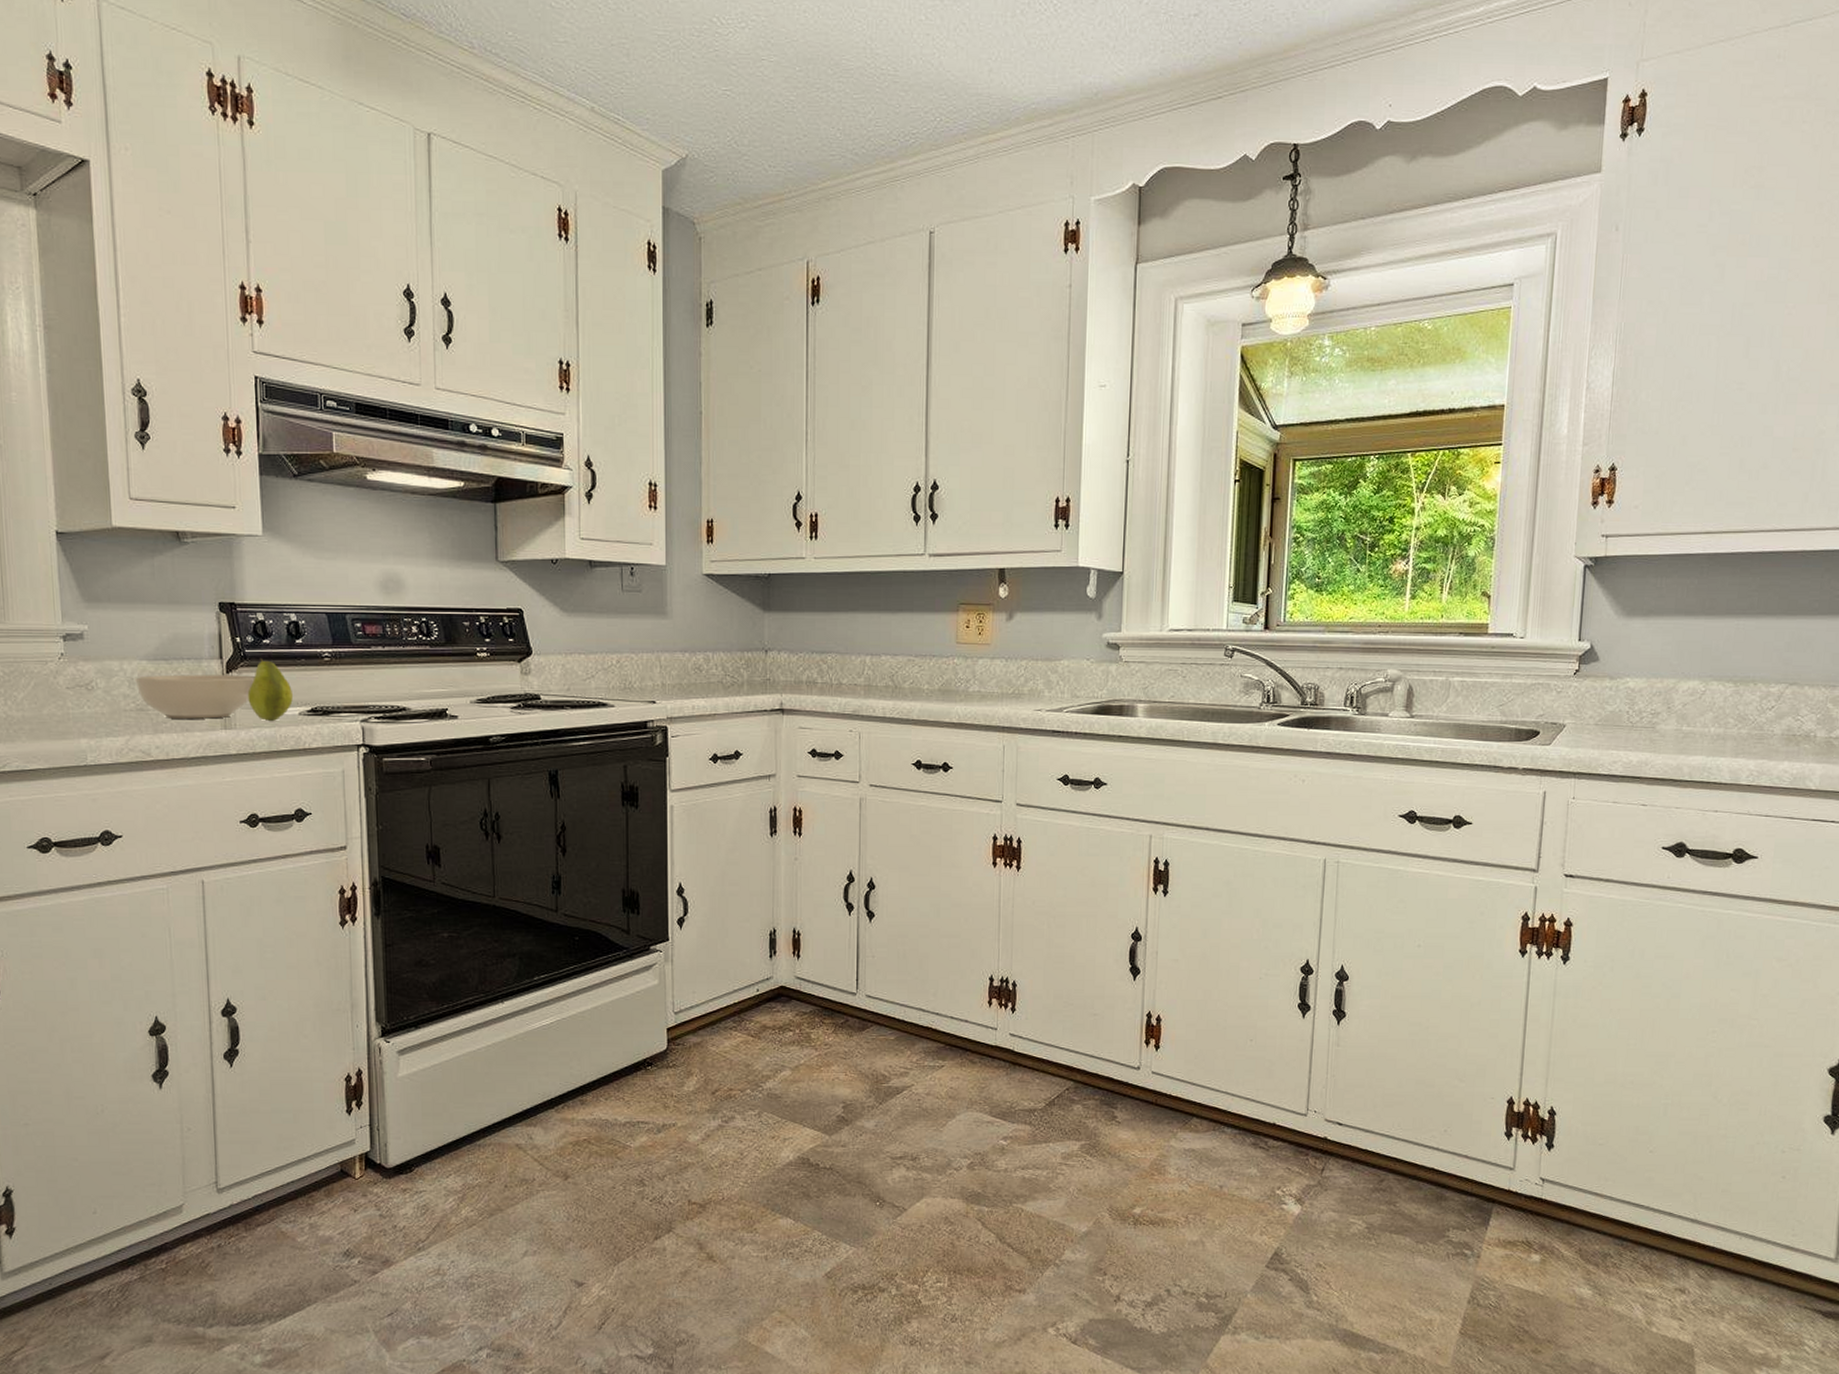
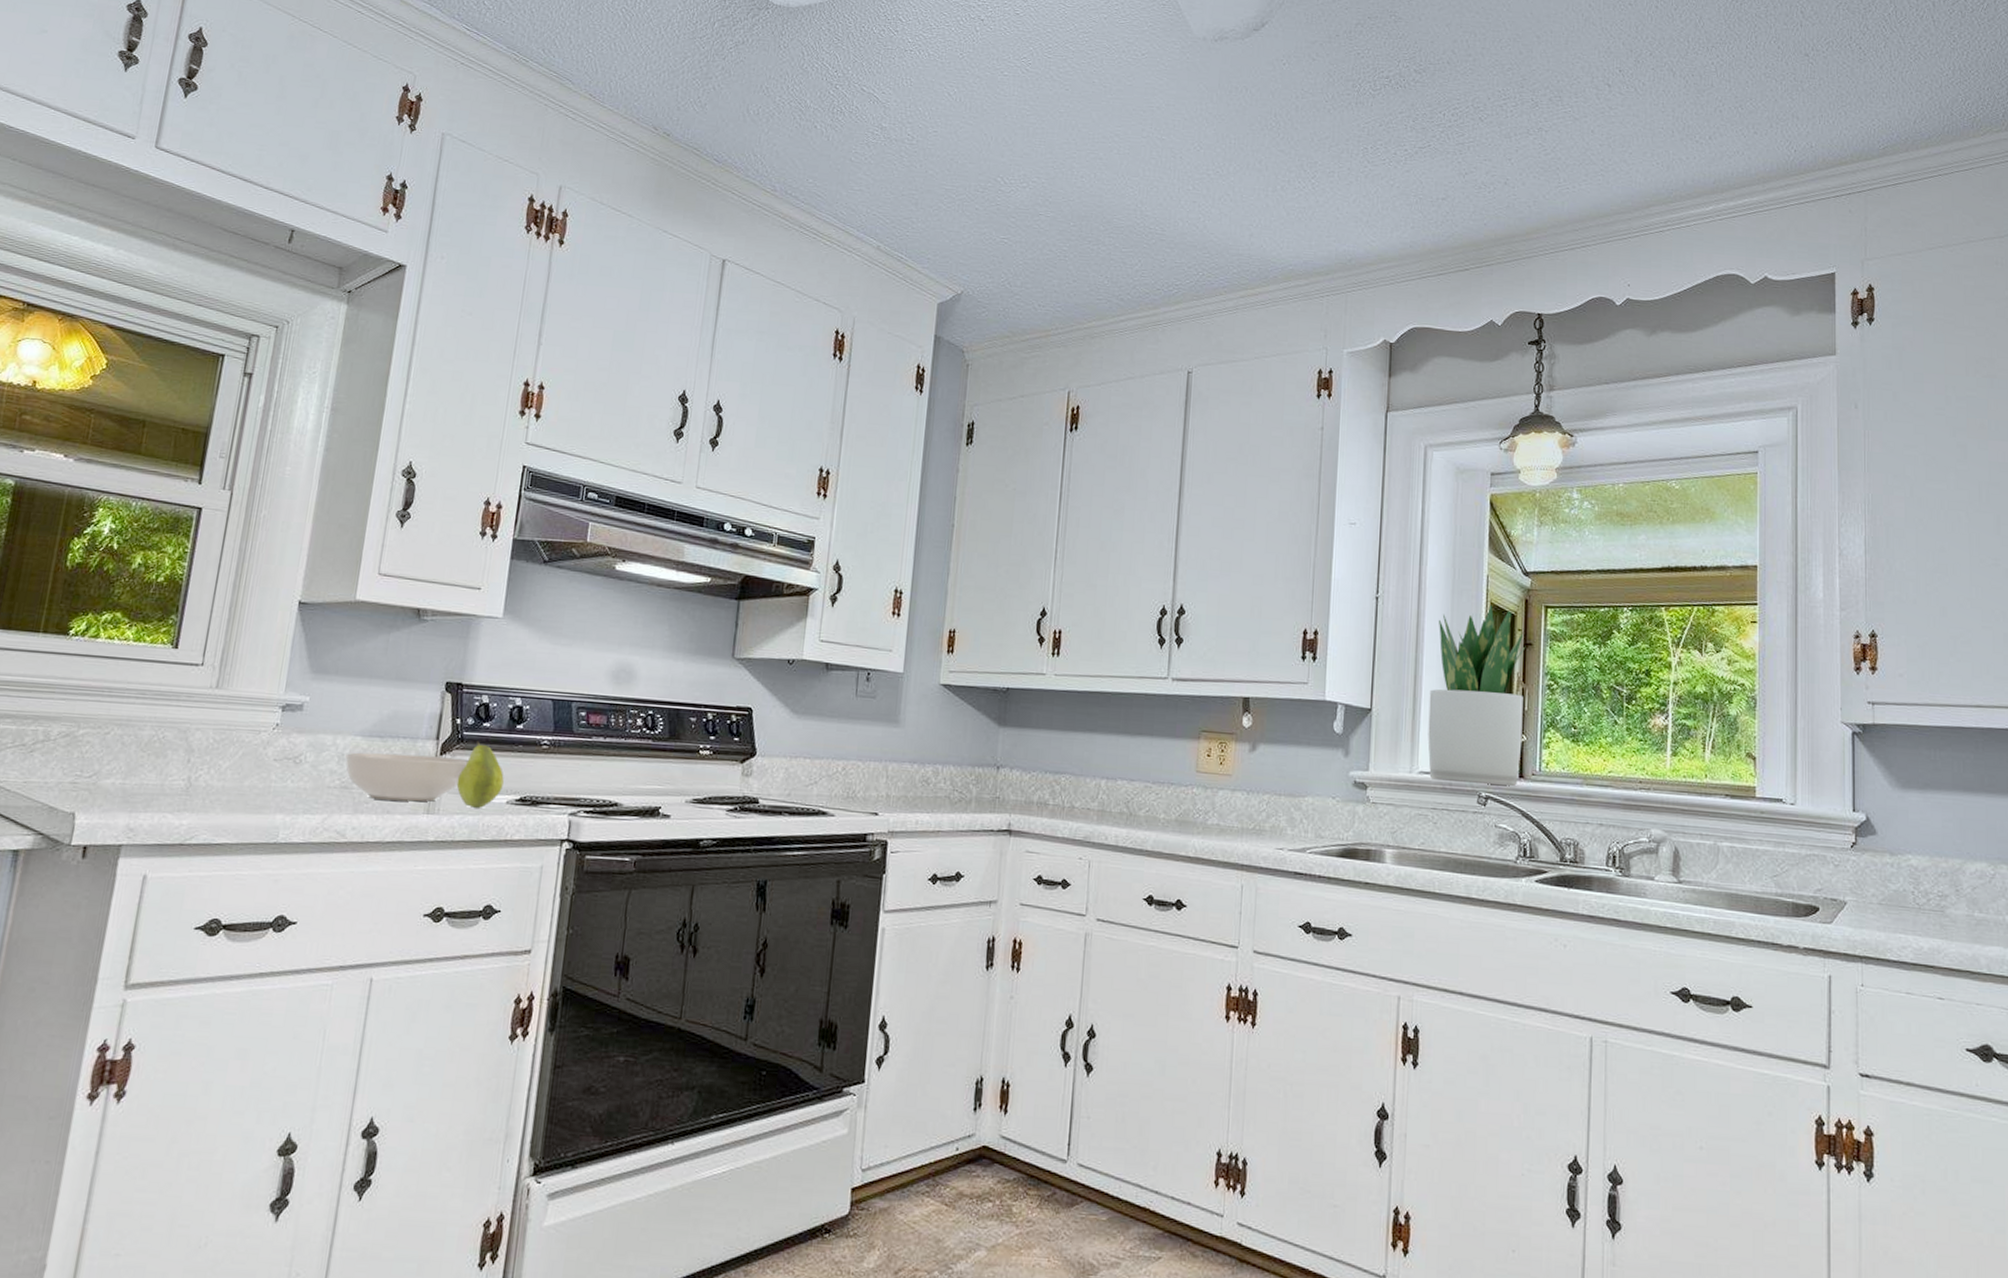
planter: none [1177,461,1272,638] -> present [1427,605,1525,787]

